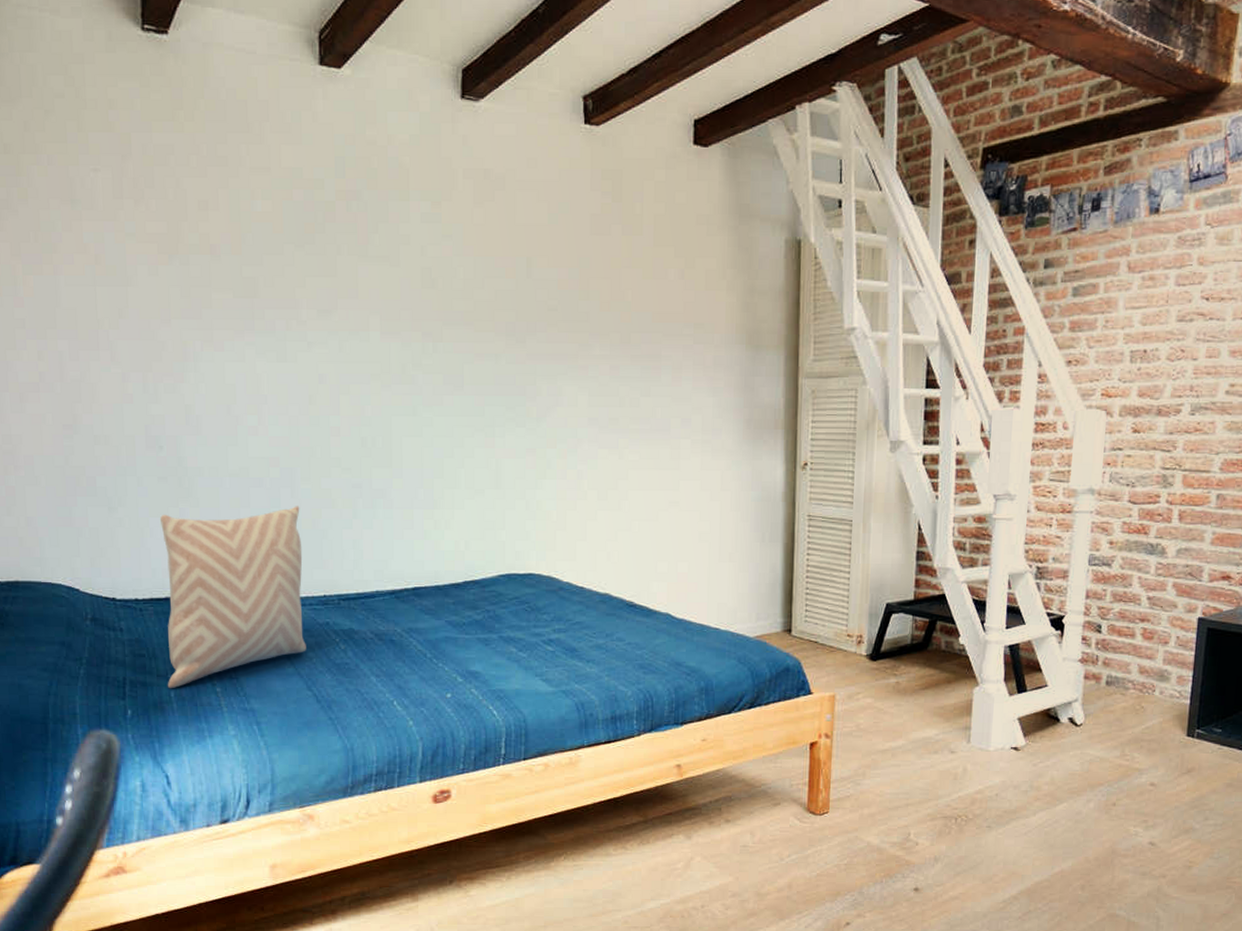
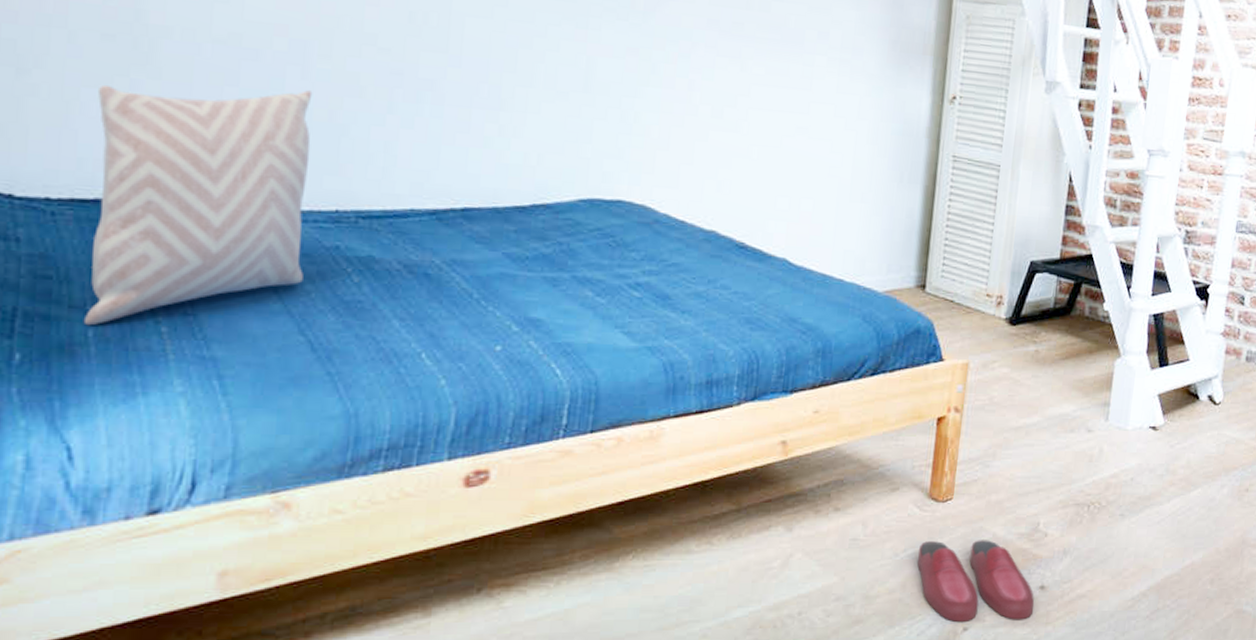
slippers: none [801,848,910,918] -> present [917,540,1035,623]

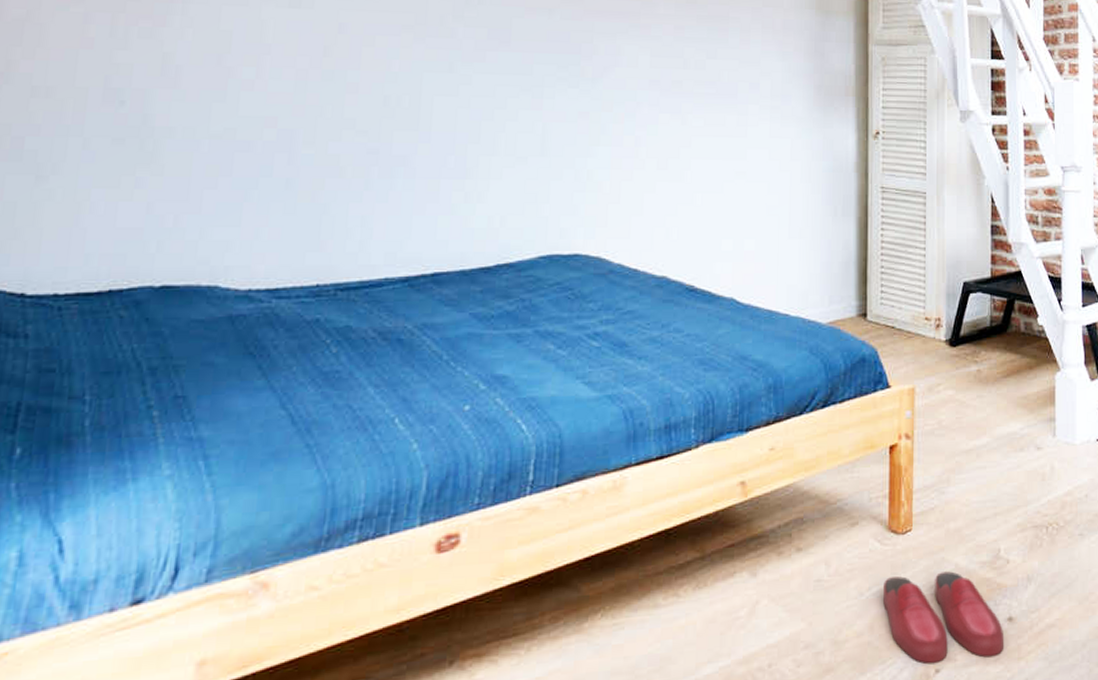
pillow: present [83,84,313,326] -> none [81,175,298,416]

